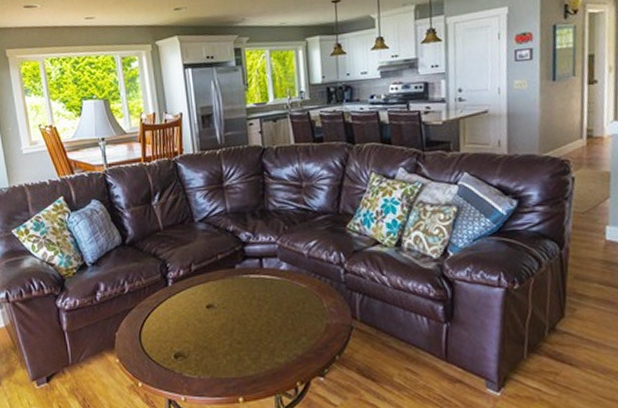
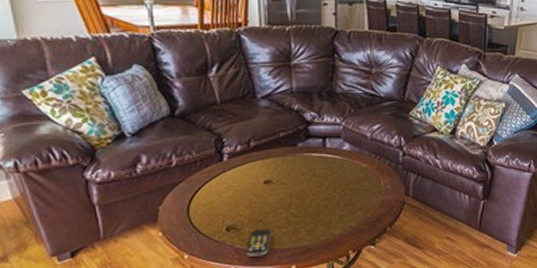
remote control: none [194,356,217,386] -> present [246,228,272,257]

